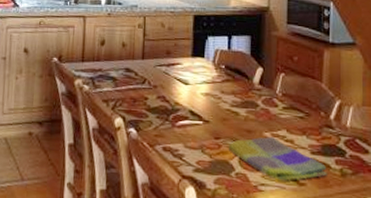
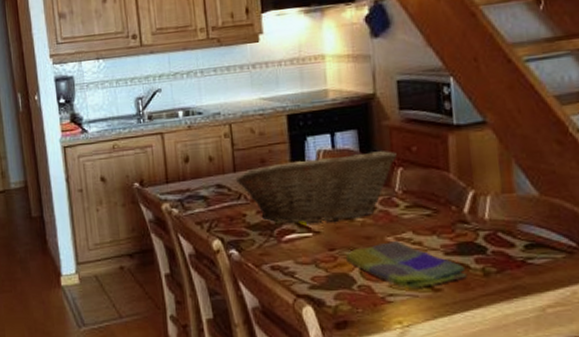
fruit basket: none [142,51,281,114] -> present [235,151,397,224]

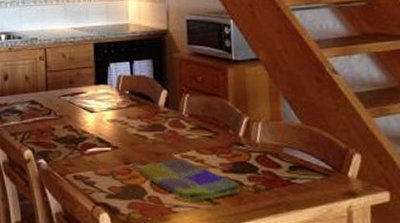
fruit basket: present [235,151,397,224] -> none [47,78,185,140]

